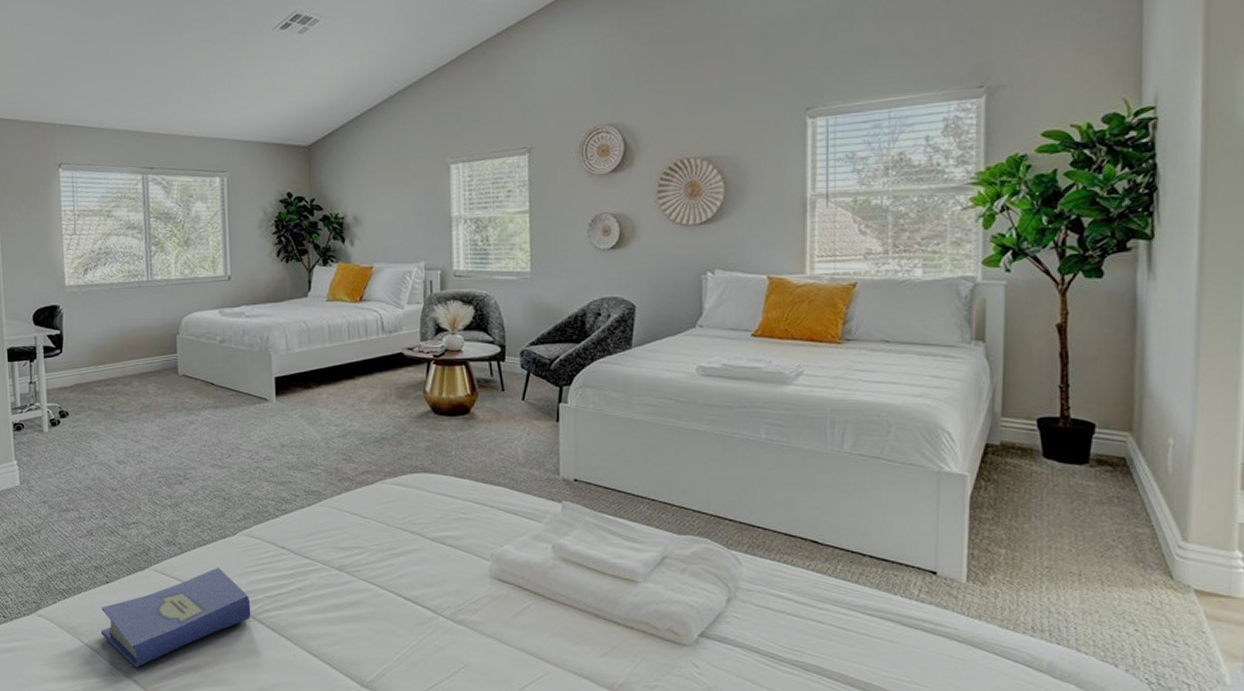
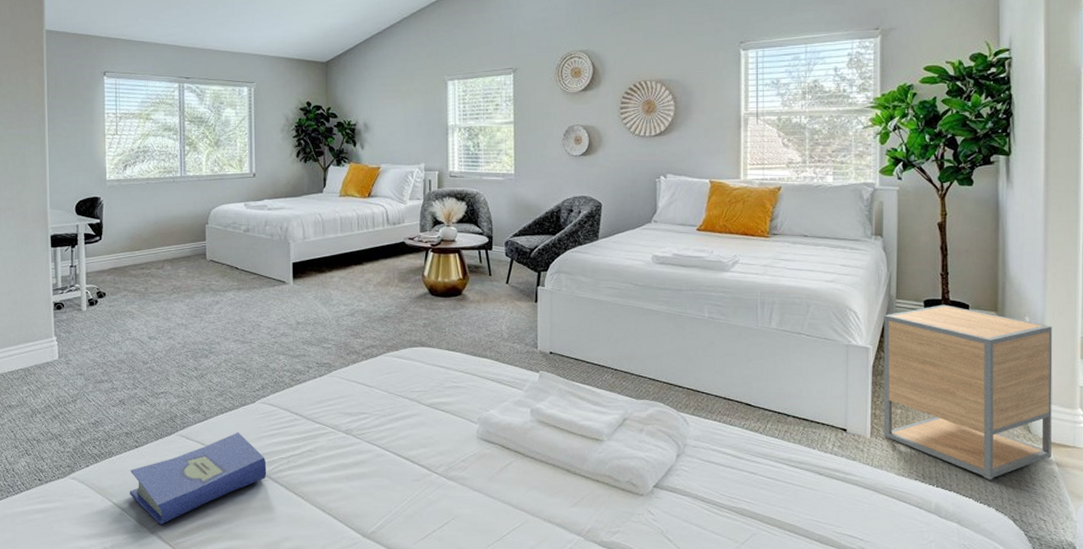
nightstand: none [983,423,1204,635] -> present [883,304,1053,480]

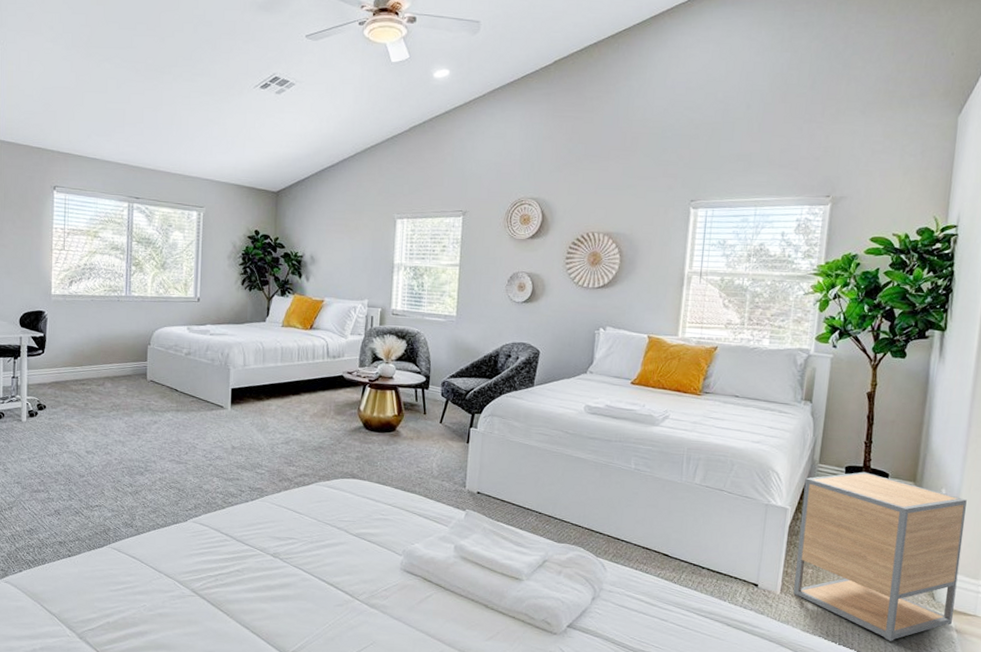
hardcover book: present [129,432,267,525] -> none [60,548,195,631]

